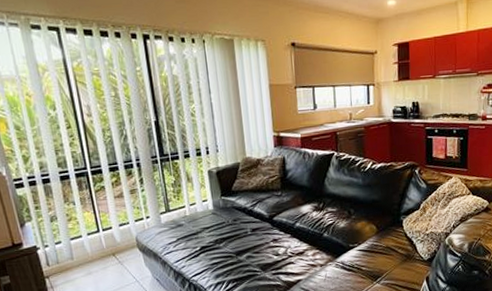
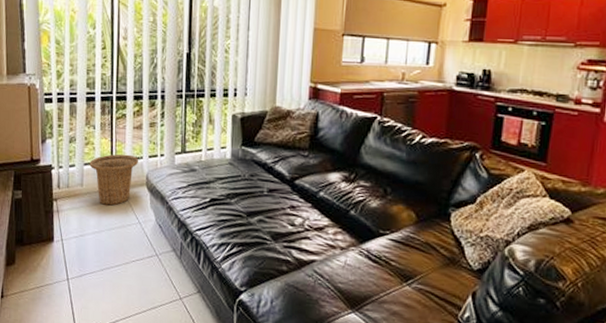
basket: none [75,222,126,272] -> present [89,153,139,206]

